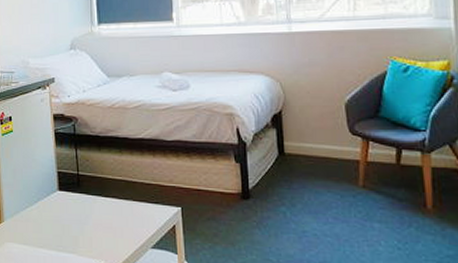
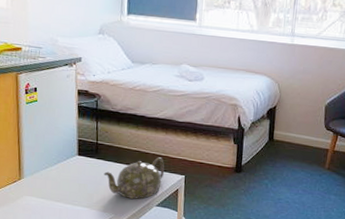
teapot: none [88,186,157,240] -> present [103,157,165,199]

